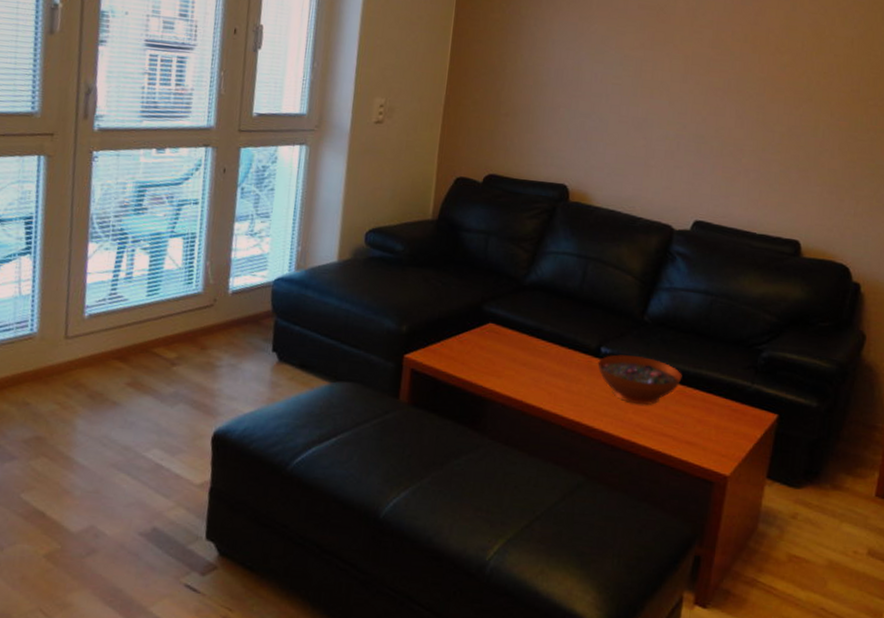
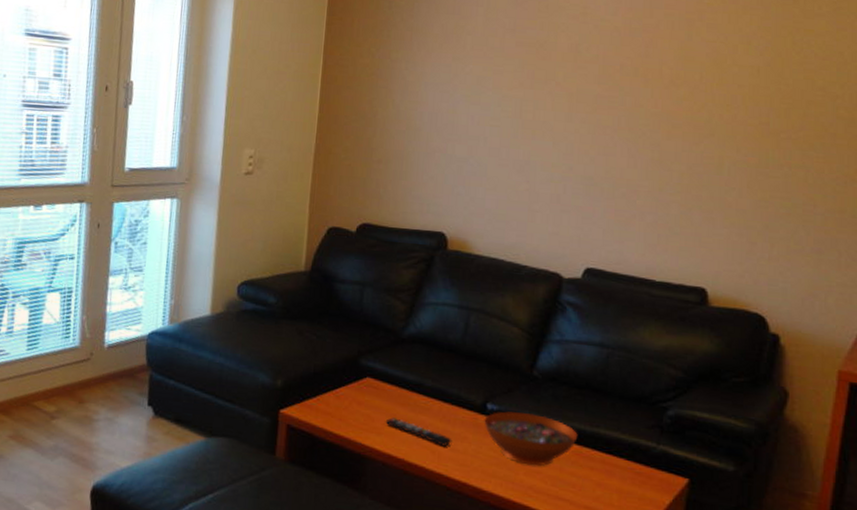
remote control: none [505,361,568,388] -> present [385,417,452,447]

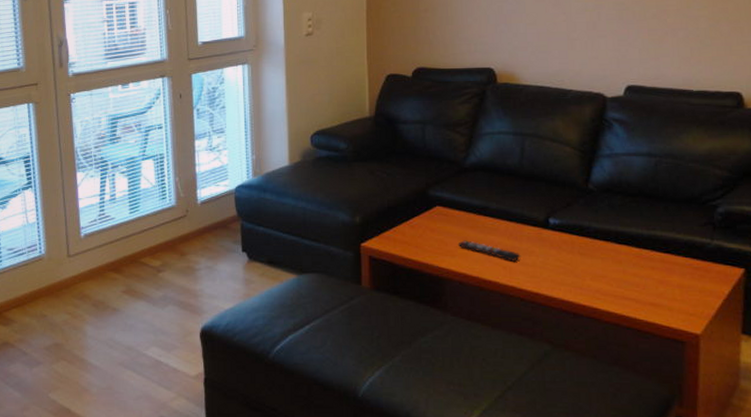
decorative bowl: present [484,411,578,467] -> none [548,224,637,271]

